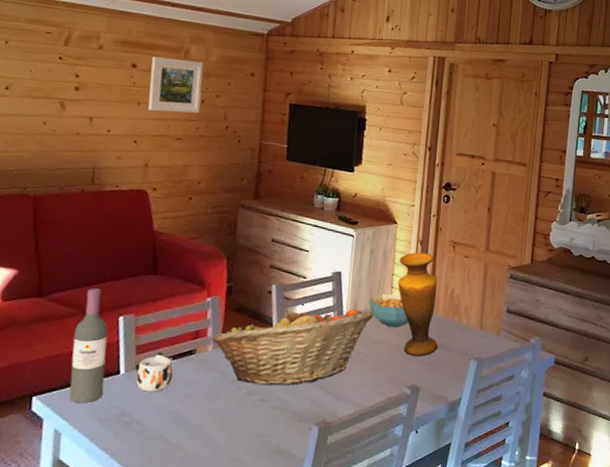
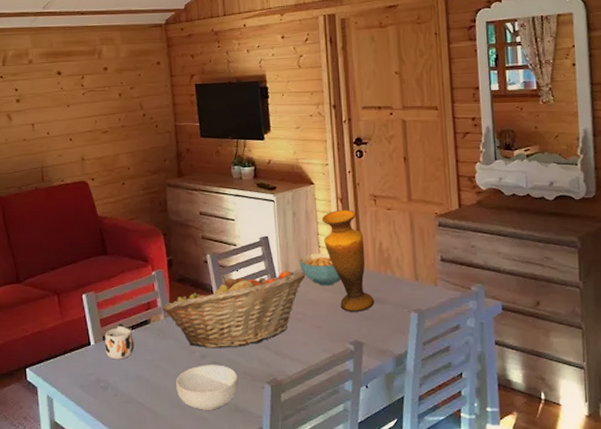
wine bottle: present [69,288,108,404] -> none [49,272,80,373]
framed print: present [148,57,204,114] -> none [72,59,119,111]
cereal bowl: none [213,402,285,451] -> present [176,365,238,410]

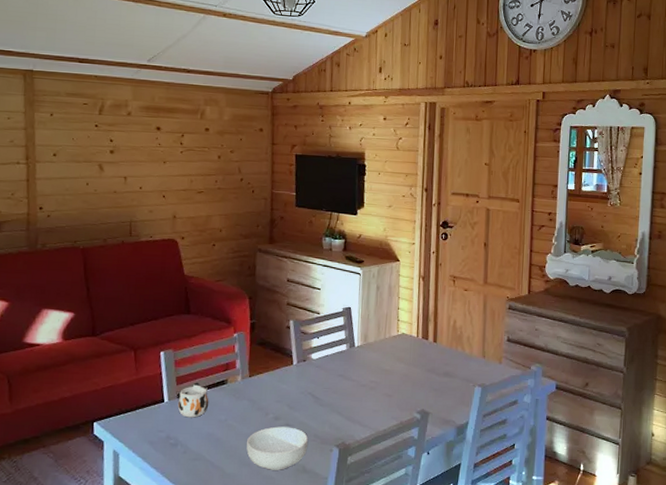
fruit basket: present [162,270,306,349] -> none [240,340,383,412]
cereal bowl: present [299,252,342,287] -> none [378,326,416,358]
vase: present [322,209,375,312] -> none [403,287,444,384]

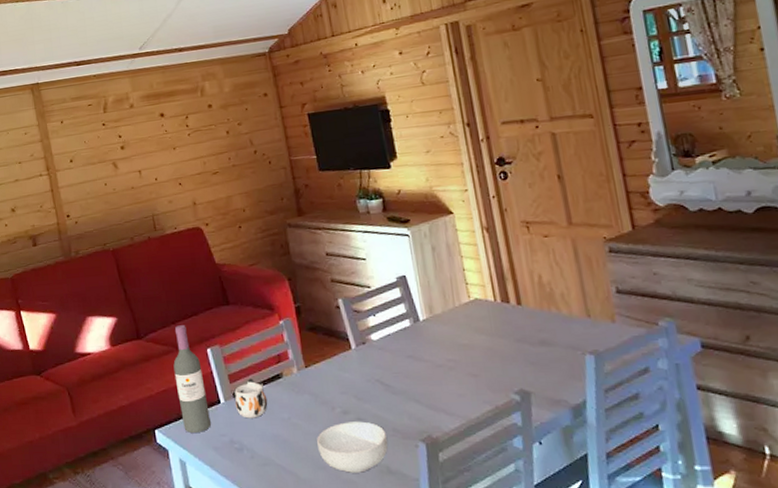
wine bottle: none [123,327,152,428] -> present [173,325,211,434]

